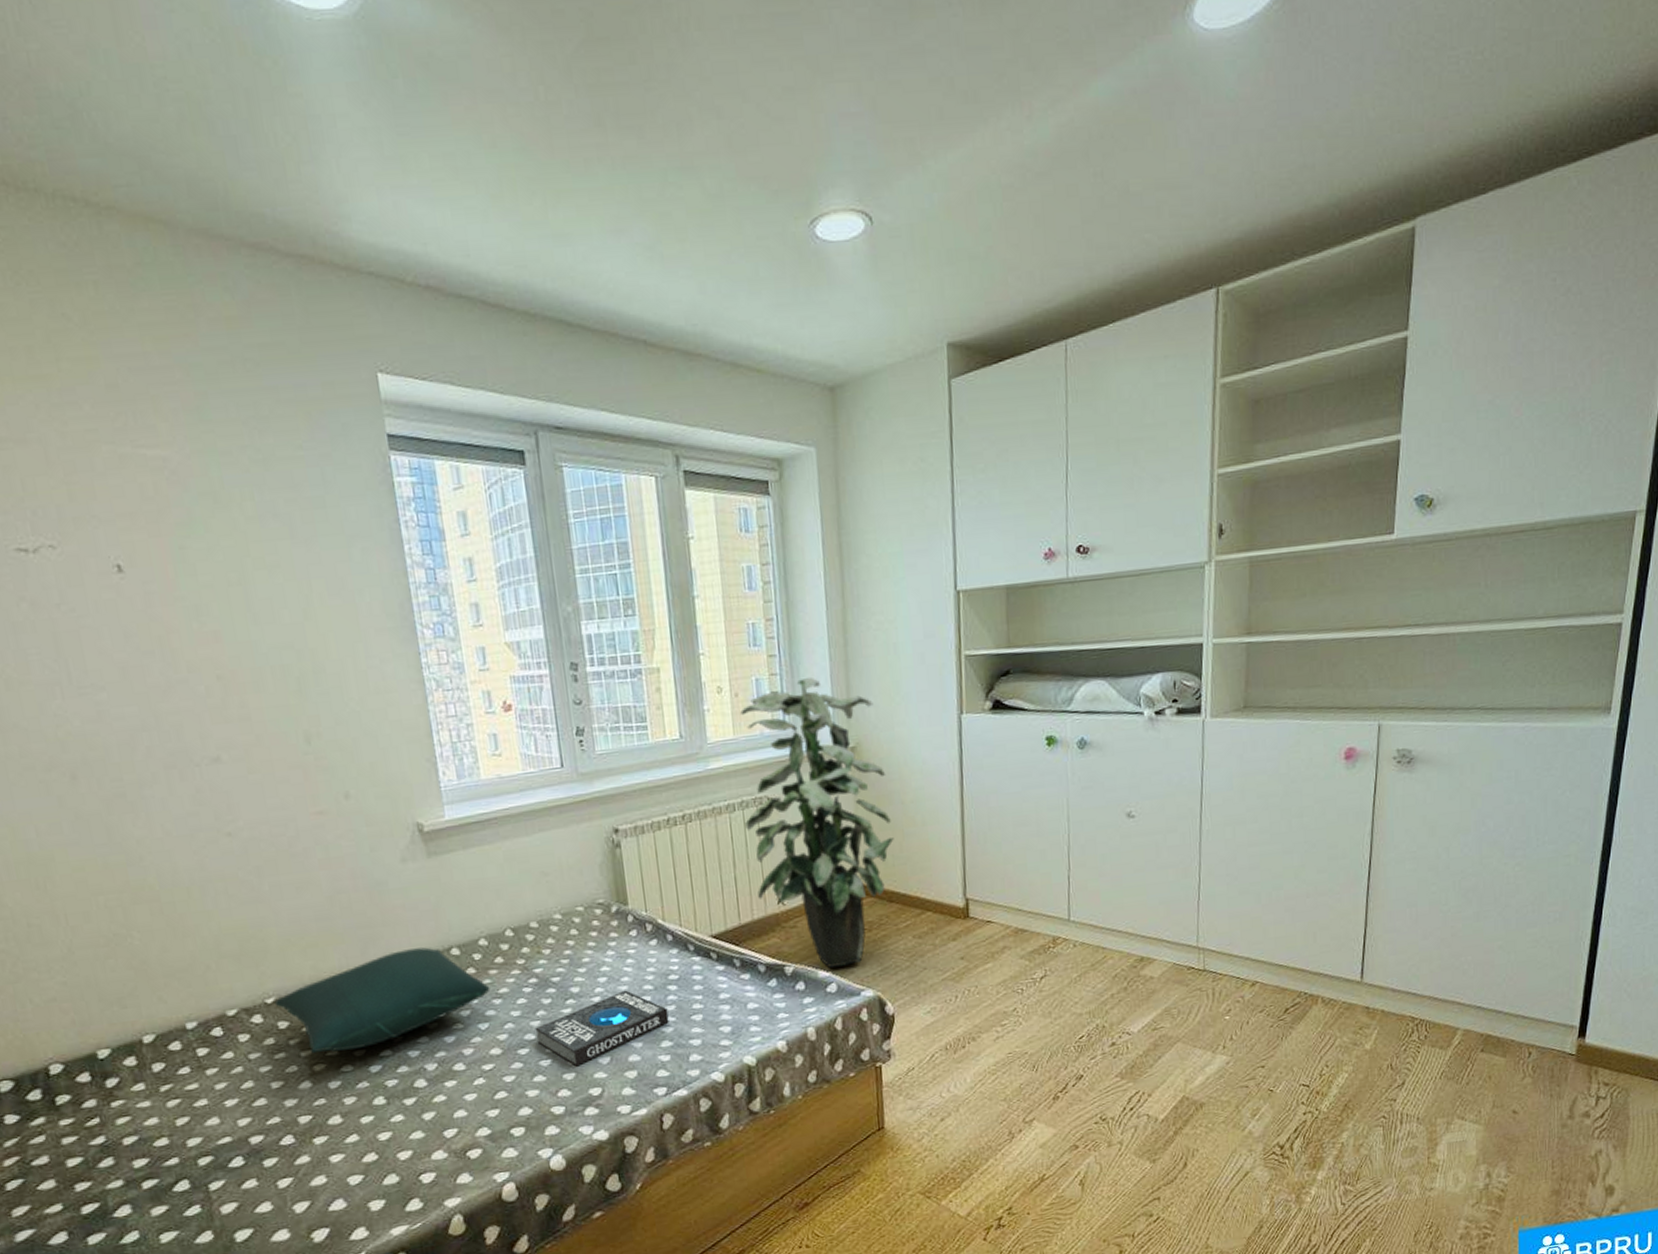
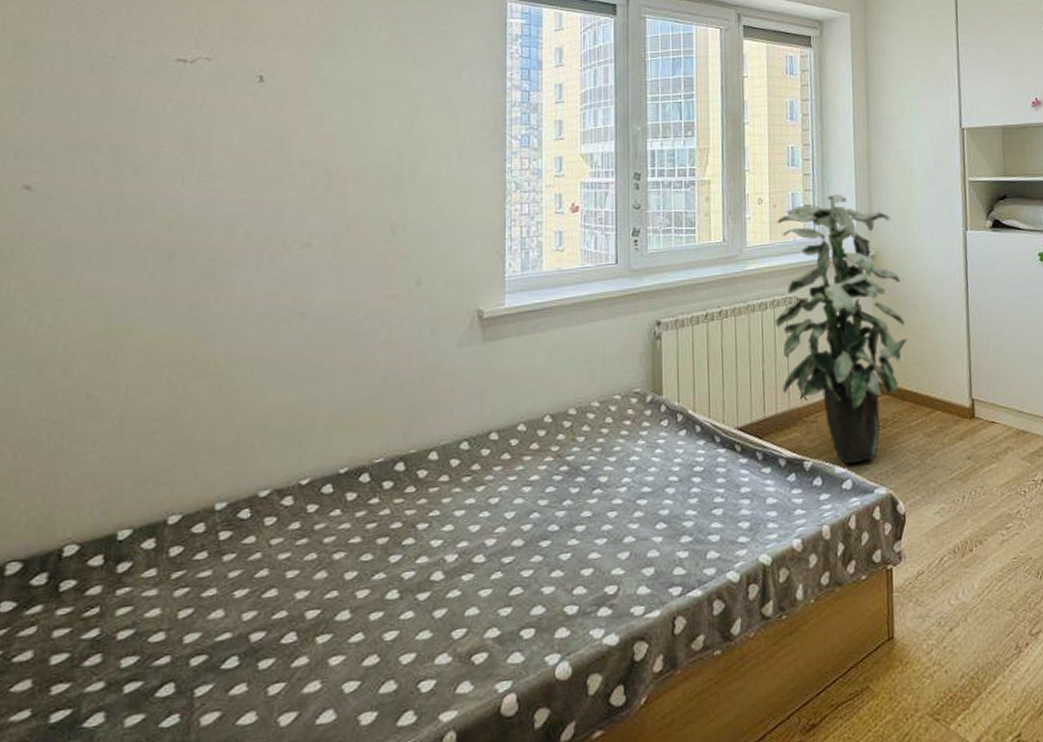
pillow: present [274,947,490,1054] -> none [308,431,522,541]
book: present [535,990,669,1067] -> none [559,481,690,562]

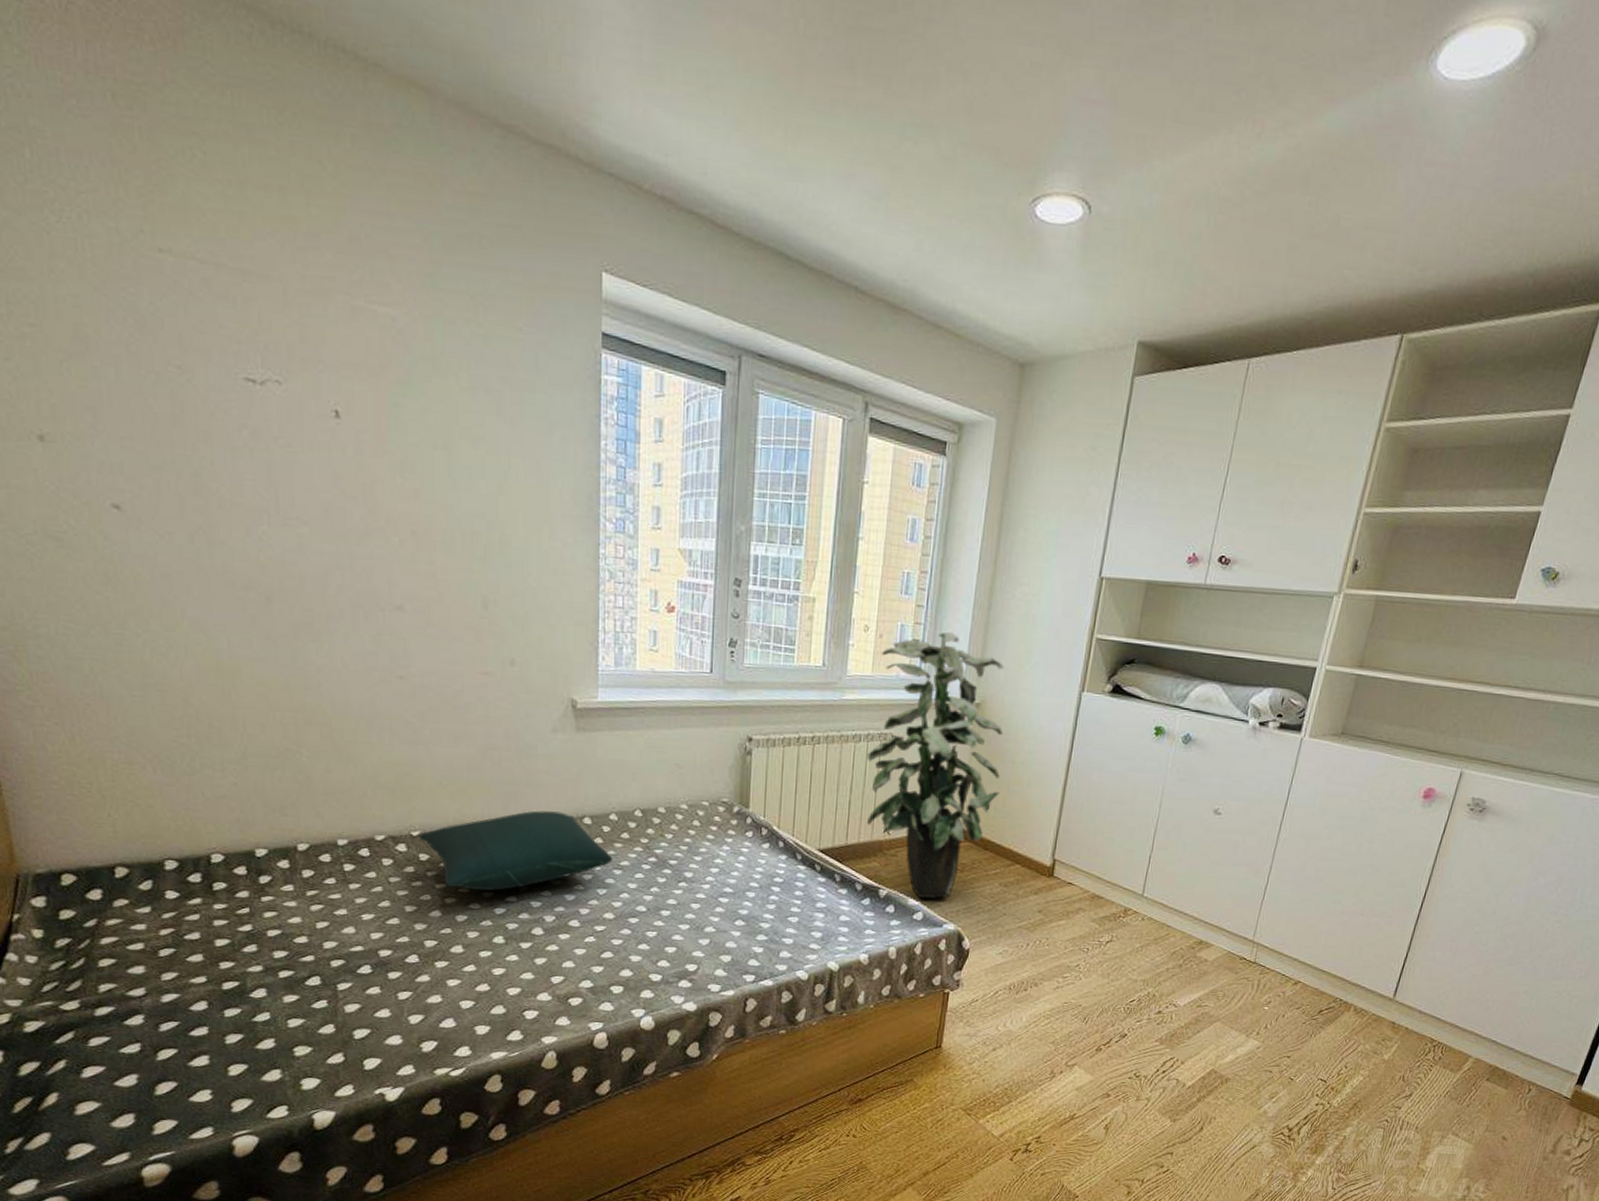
pillow: none [308,431,522,541] -> present [419,810,613,891]

